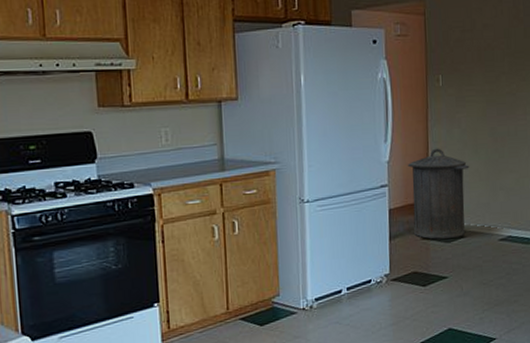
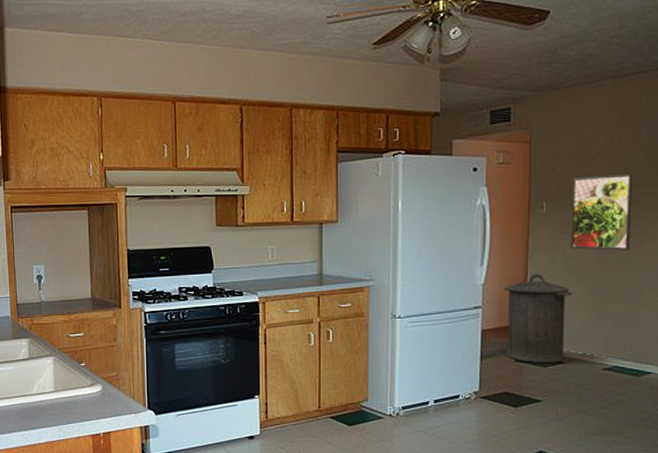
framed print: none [464,47,516,122] -> present [570,174,632,250]

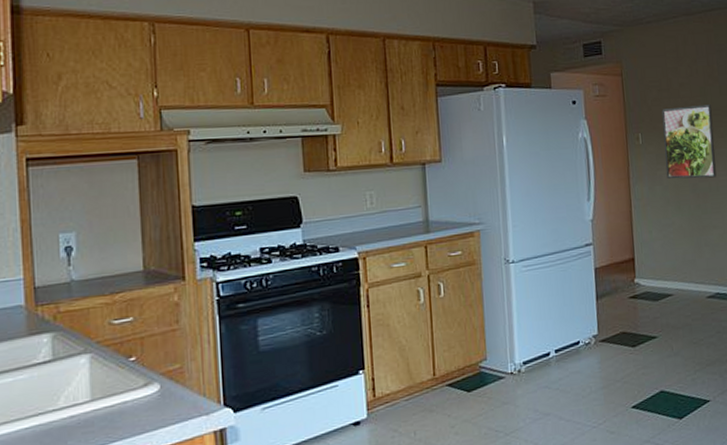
trash can: present [503,273,573,363] -> none [611,205,673,298]

